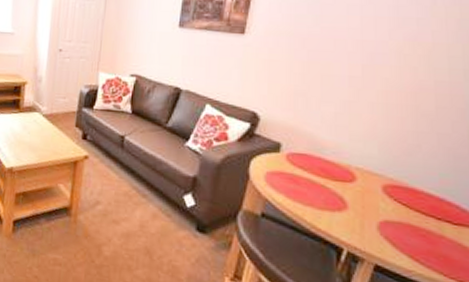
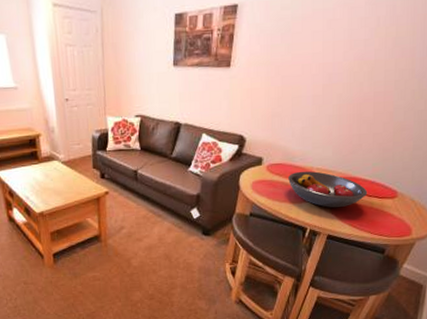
fruit bowl: none [316,168,435,228] -> present [288,171,368,208]

